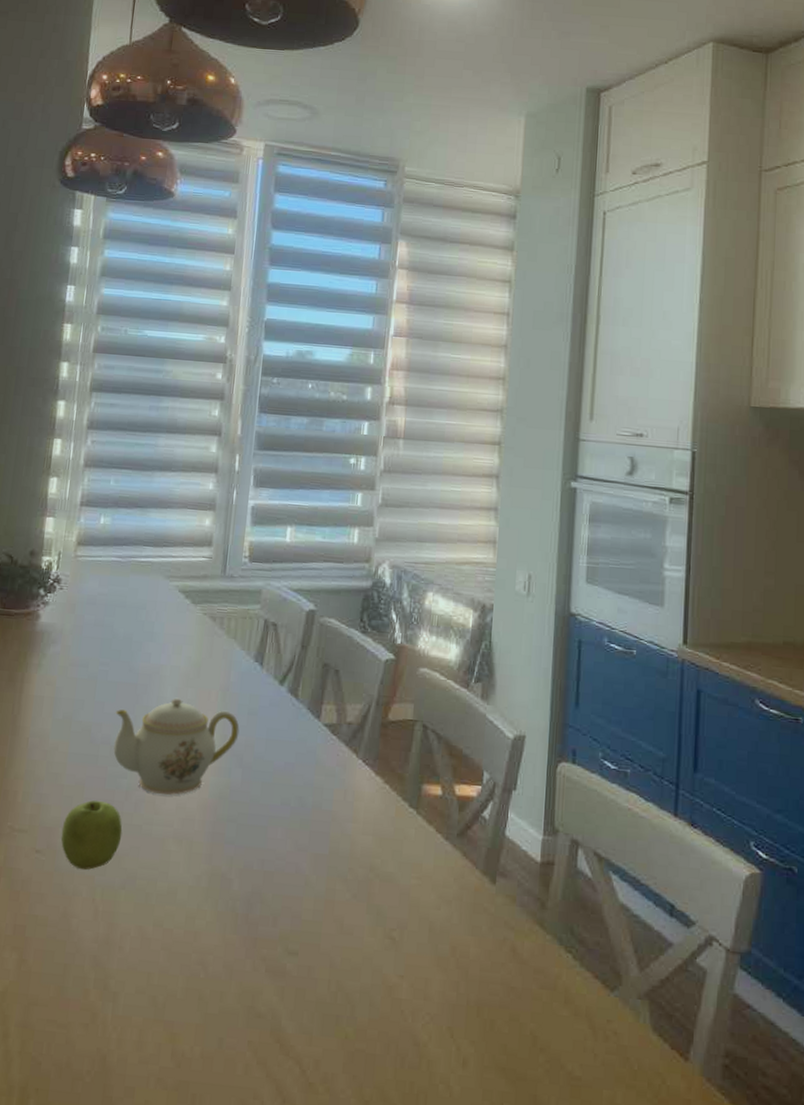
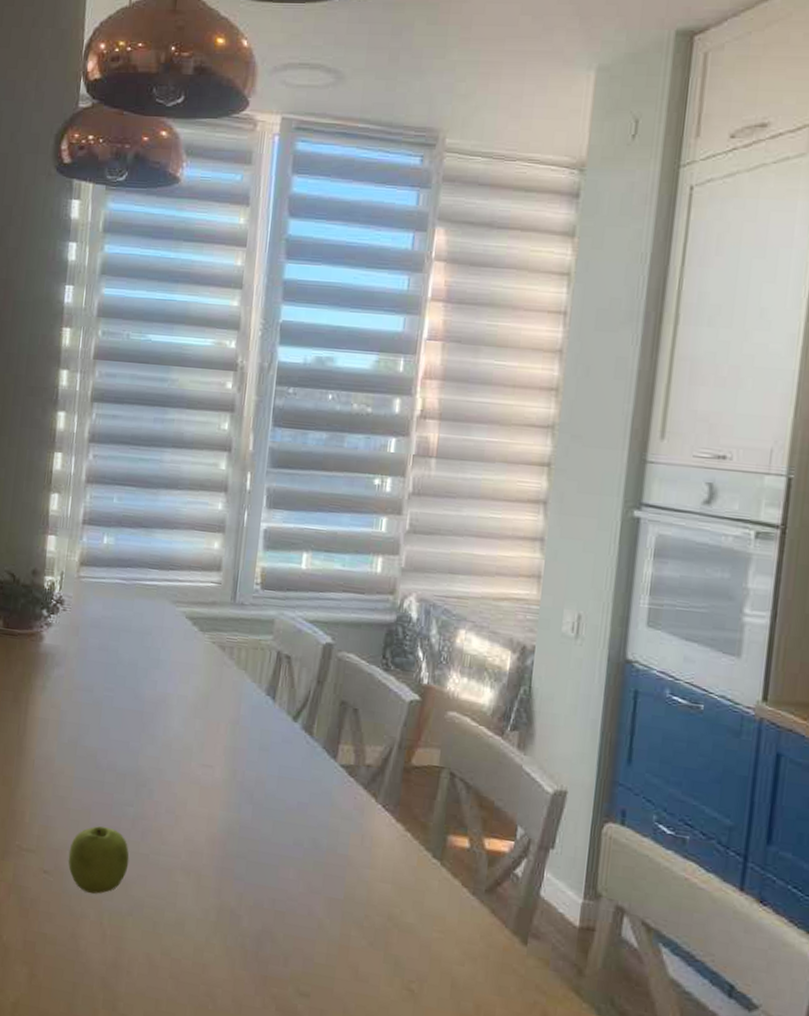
teapot: present [113,697,240,796] -> none [119,728,250,827]

